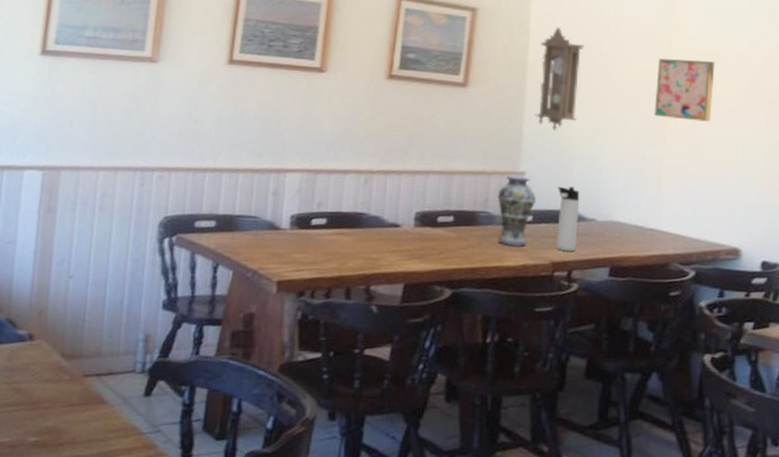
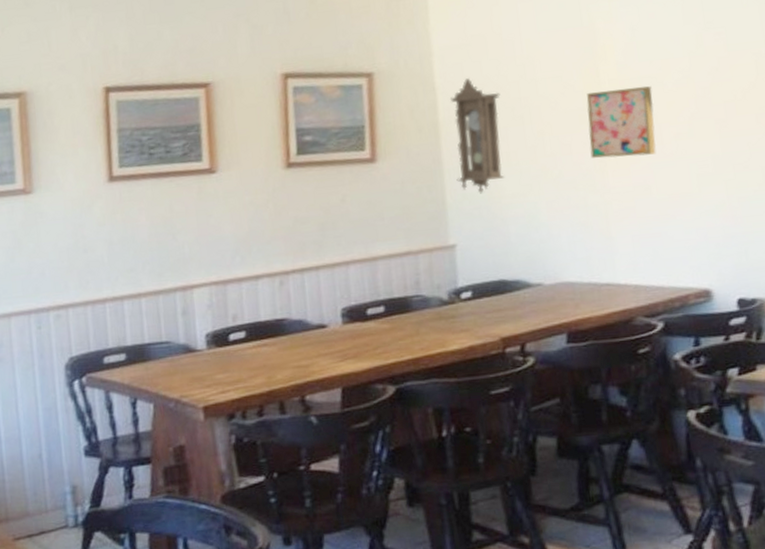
vase: present [497,174,537,248] -> none [429,248,473,329]
thermos bottle: present [556,186,580,251] -> none [494,252,526,324]

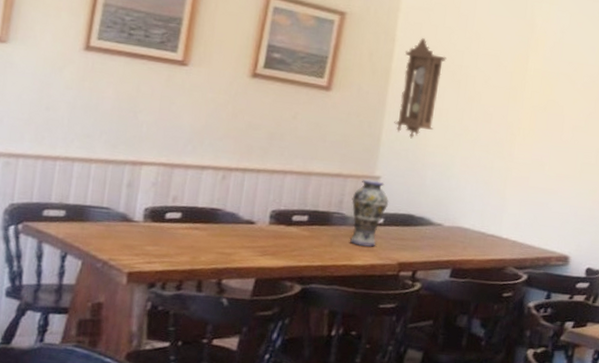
vase: none [429,248,473,329] -> present [350,178,389,248]
wall art: present [586,85,657,159] -> none [505,76,565,138]

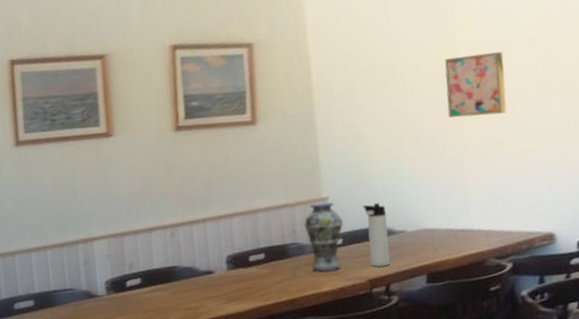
pendulum clock: present [394,38,447,139] -> none [323,47,372,152]
thermos bottle: none [403,191,430,253] -> present [362,203,391,267]
wall art: none [505,76,565,138] -> present [444,51,507,118]

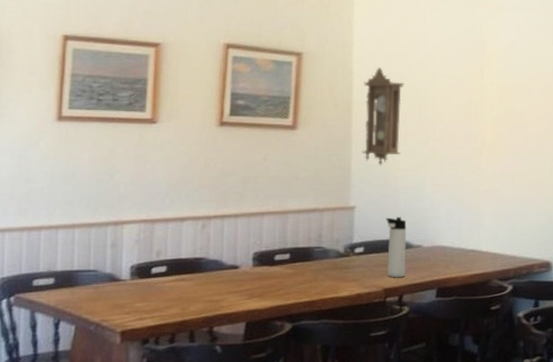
vase: present [304,201,344,272] -> none [330,210,367,278]
pendulum clock: none [323,47,372,152] -> present [362,68,404,166]
wall art: present [444,51,507,118] -> none [470,91,523,148]

